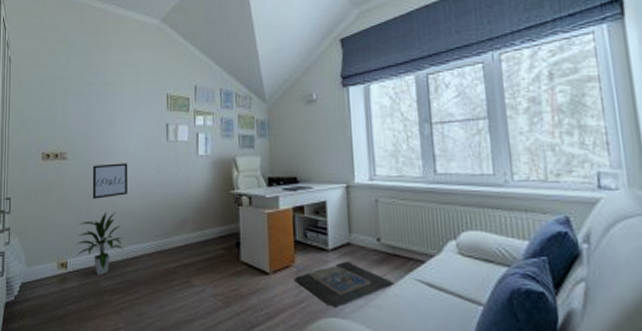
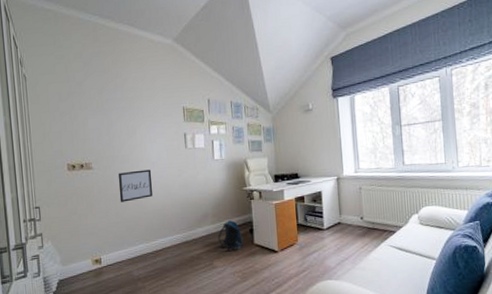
indoor plant: present [76,211,124,275] -> none [108,211,153,267]
backpack: none [197,230,227,267] -> present [217,220,243,251]
rug: present [294,262,395,309] -> none [298,237,374,273]

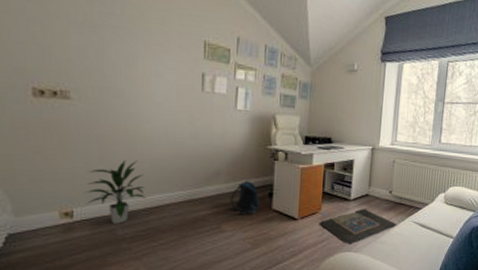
indoor plant: none [108,211,153,267] -> present [85,159,147,224]
wall art: present [118,169,153,202] -> none [106,109,154,146]
rug: none [298,237,374,273] -> present [319,209,397,245]

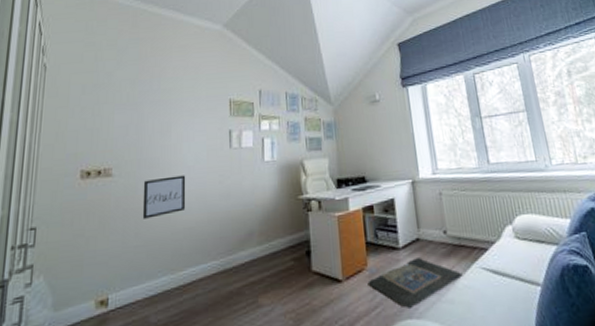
indoor plant: present [85,159,147,224] -> none [121,230,180,309]
wall art: none [106,109,154,146] -> present [142,175,186,219]
backpack: present [229,181,259,214] -> none [265,240,298,282]

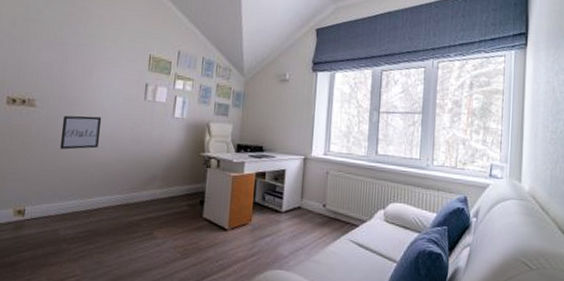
rug: present [367,258,463,310] -> none [249,222,332,262]

